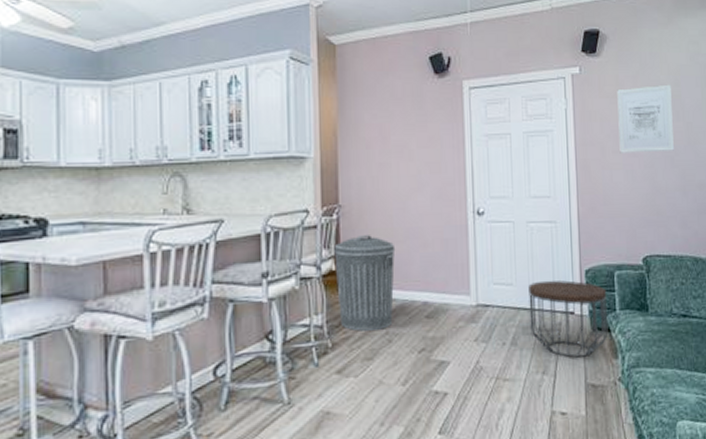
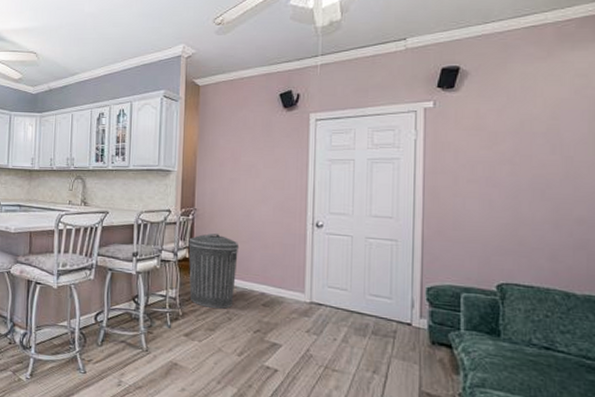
side table: present [528,280,609,358] -> none [363,291,451,367]
wall art: present [617,84,674,153] -> none [476,118,546,184]

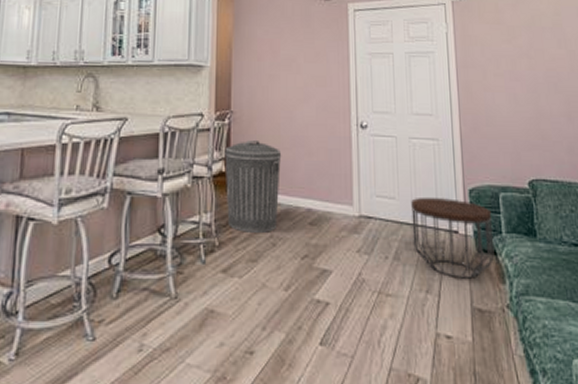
side table: none [363,291,451,367] -> present [411,196,495,279]

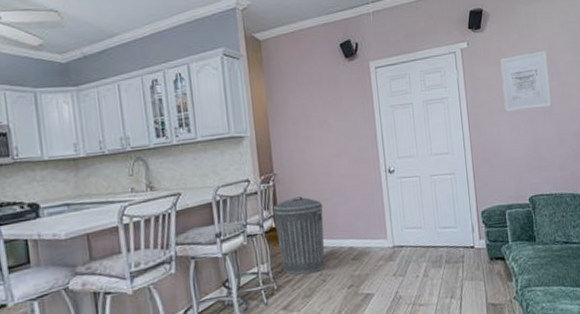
side table: present [411,196,495,279] -> none [435,221,504,283]
wall art: none [497,13,557,78] -> present [500,50,551,112]

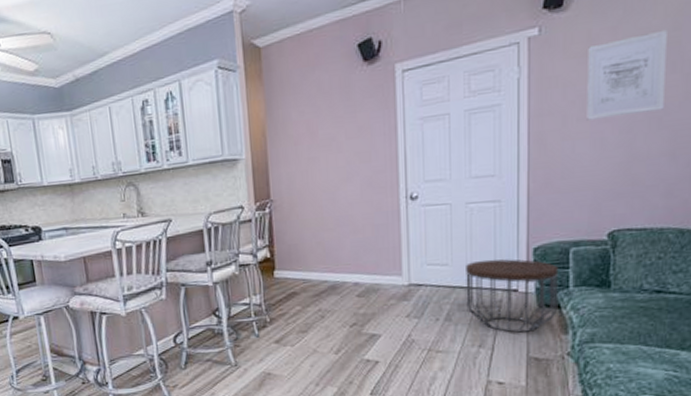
trash can: present [272,196,326,275] -> none [268,225,326,309]
side table: none [435,221,504,283] -> present [466,259,559,333]

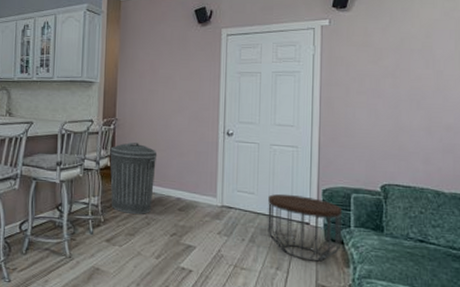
trash can: none [268,225,326,309] -> present [110,142,158,214]
wall art: present [586,29,667,121] -> none [364,36,422,95]

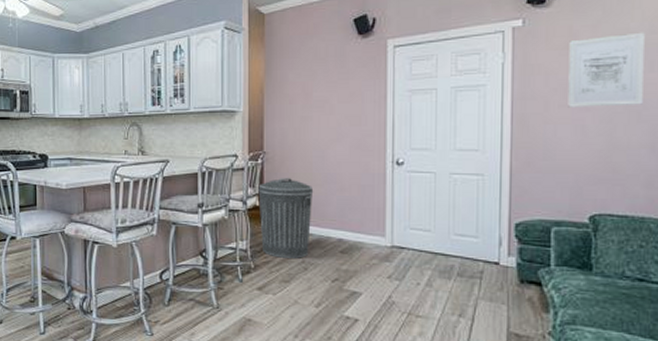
side table: present [267,193,343,262] -> none [447,230,540,307]
wall art: none [364,36,422,95] -> present [568,32,645,108]

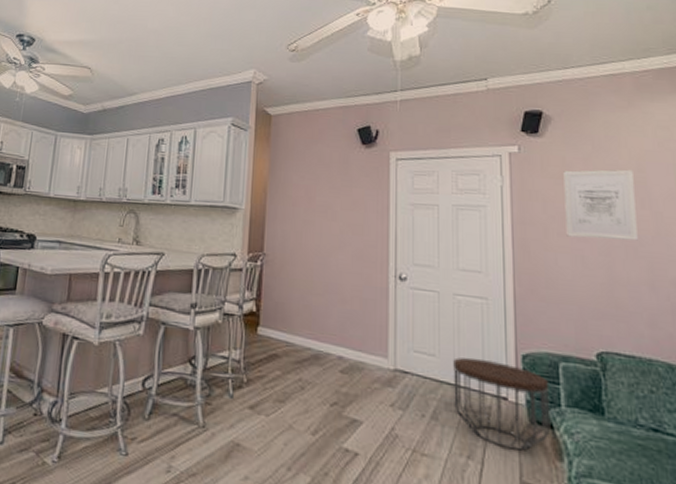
trash can: present [258,178,314,258] -> none [255,283,314,376]
side table: none [447,230,540,307] -> present [453,357,551,451]

